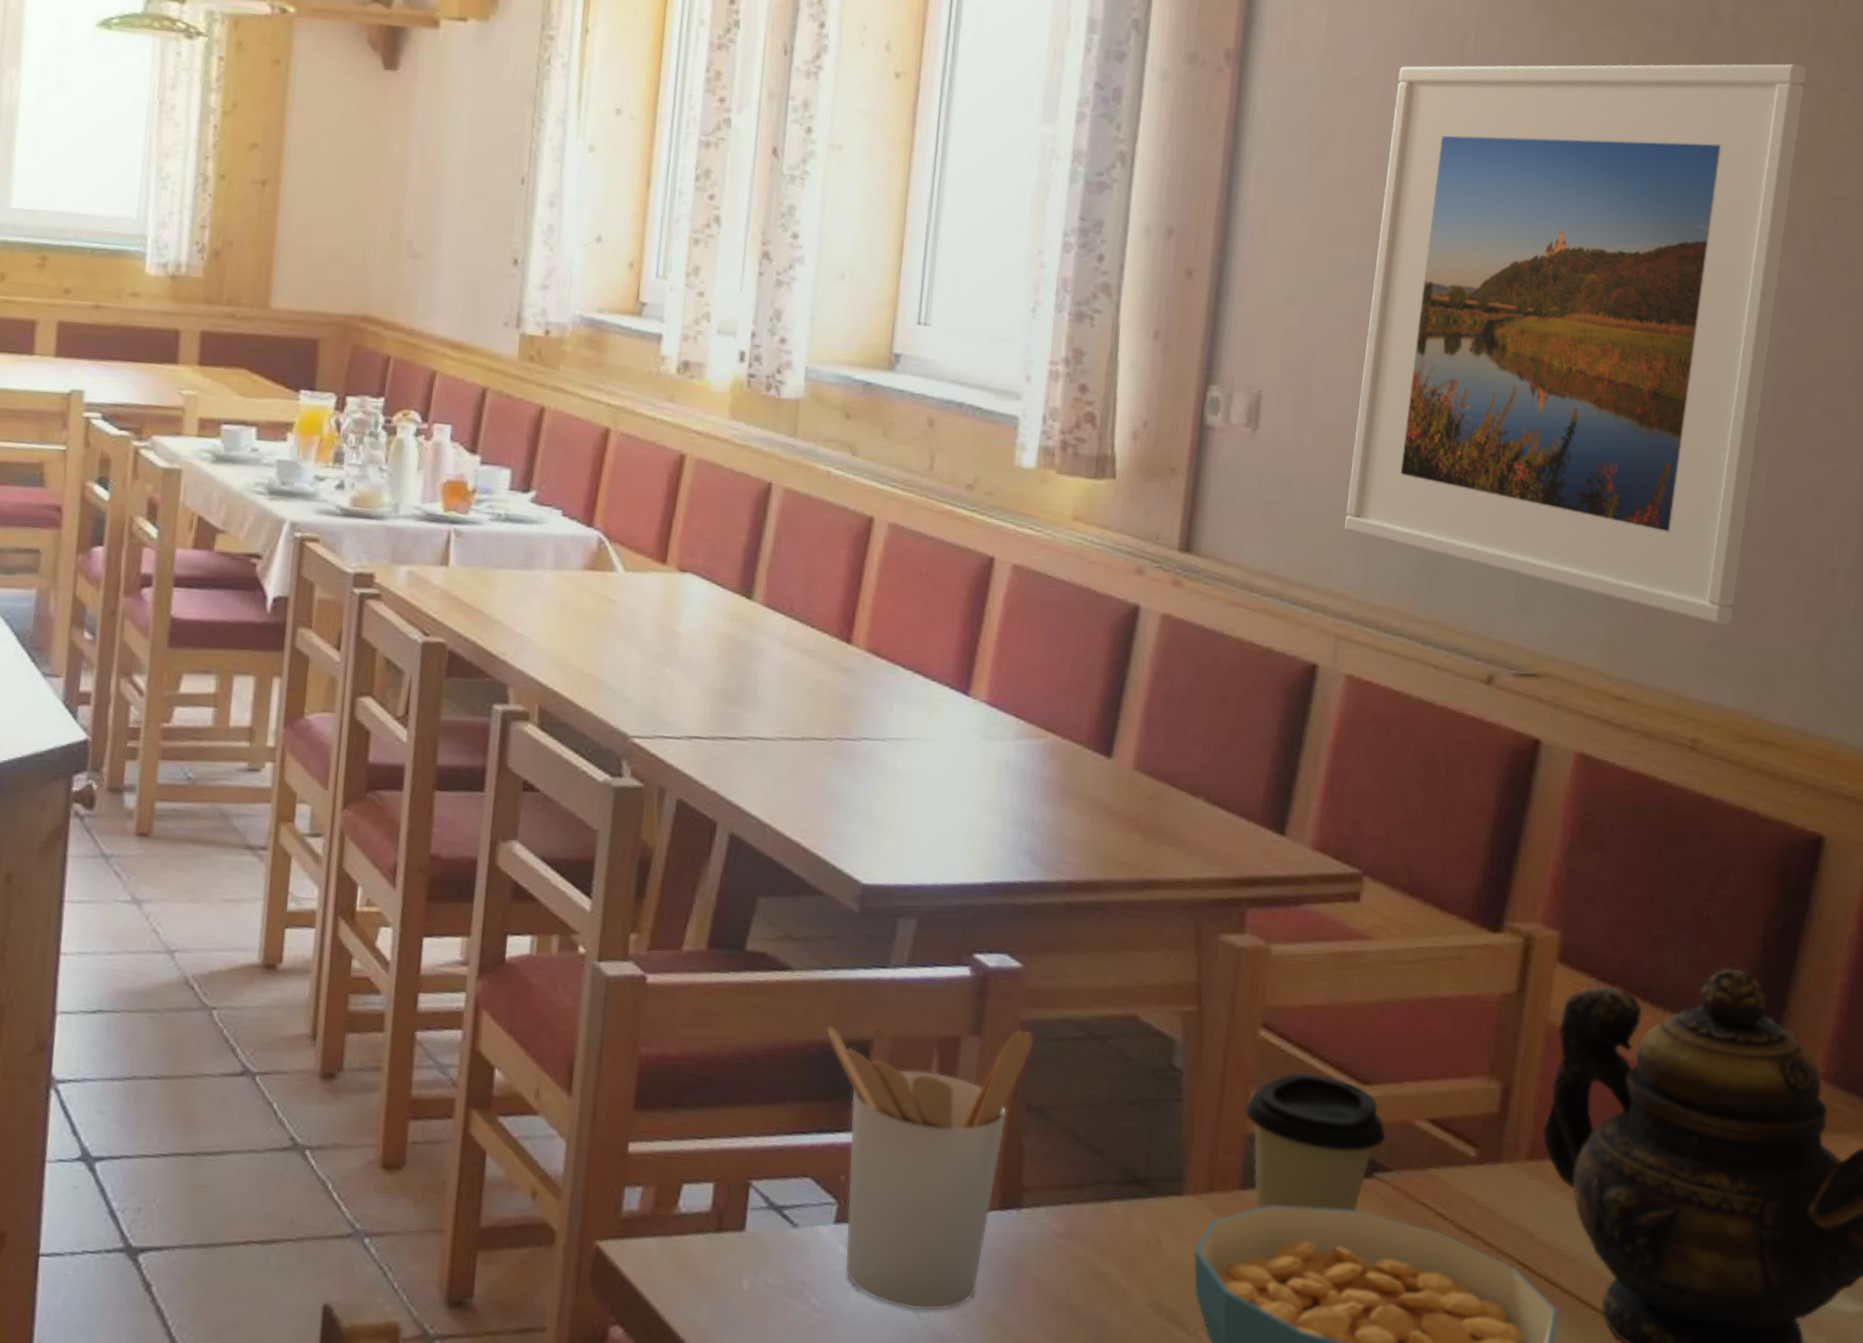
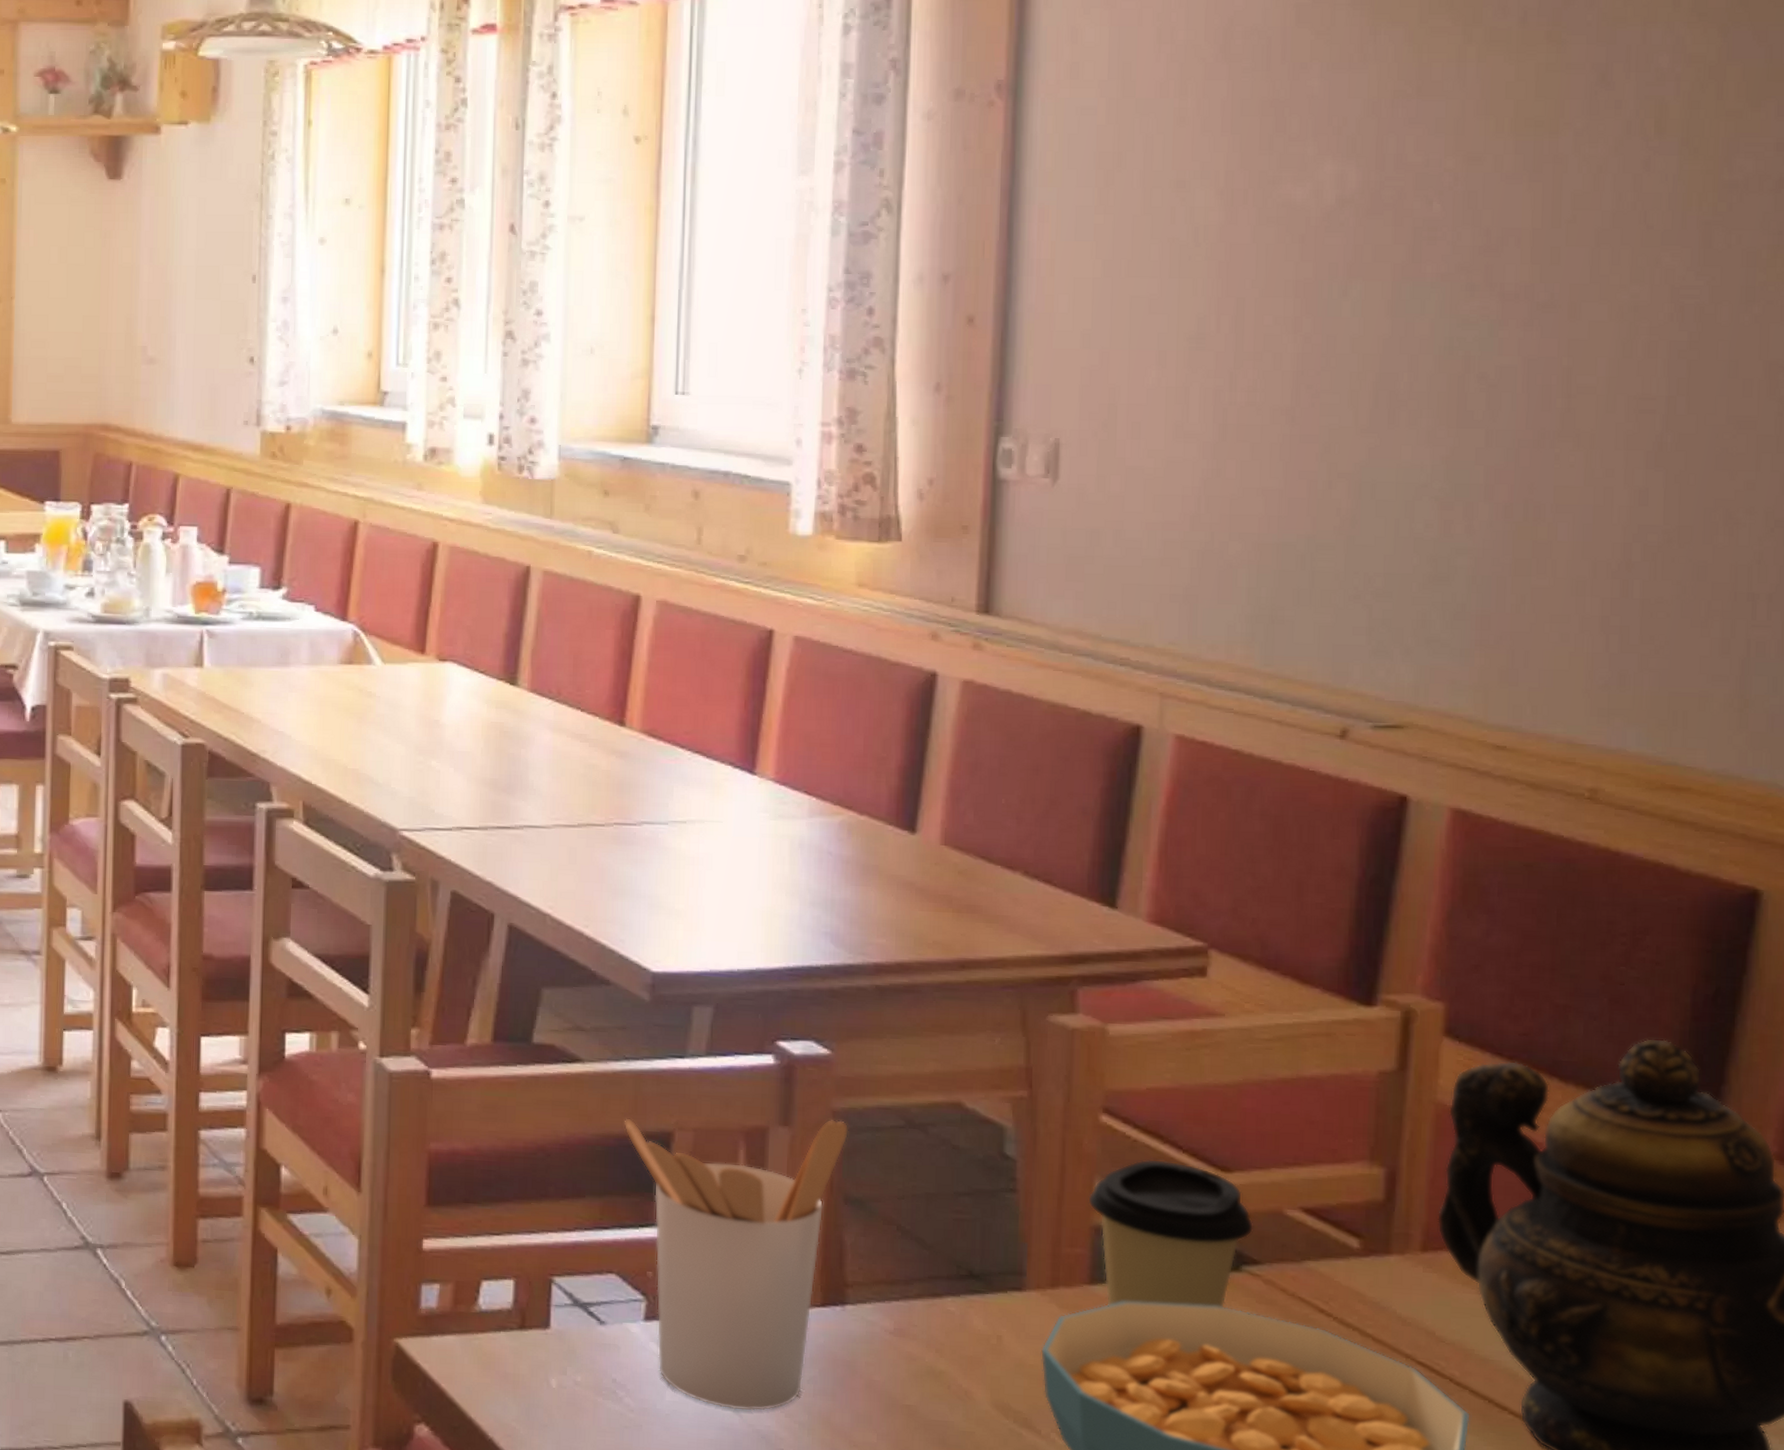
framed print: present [1344,63,1807,625] -> none [1163,39,1684,661]

